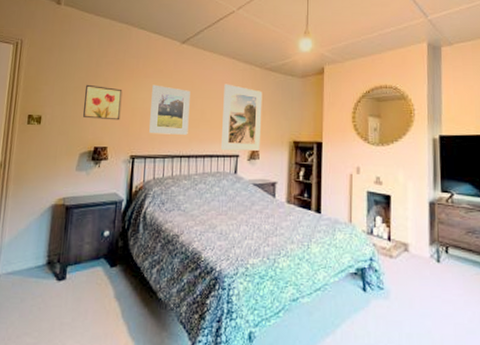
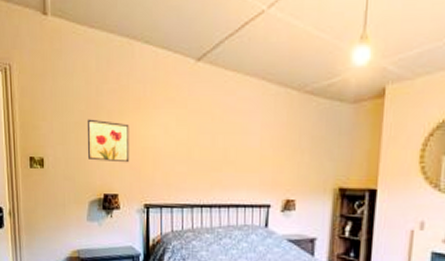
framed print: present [149,84,190,135] -> none [164,117,210,180]
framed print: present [220,84,263,151] -> none [248,114,301,200]

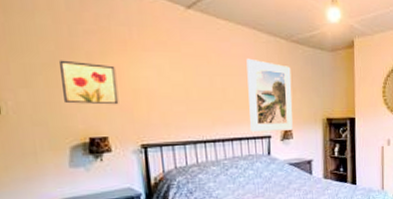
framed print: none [248,114,301,200] -> present [246,58,293,133]

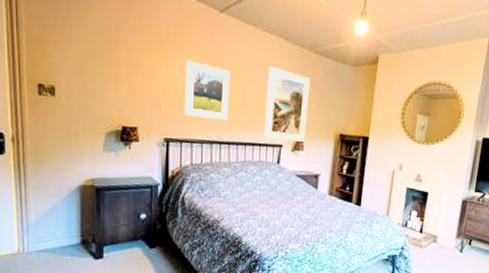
wall art: present [58,60,119,105] -> none [105,52,151,99]
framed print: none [156,60,210,119] -> present [184,59,230,120]

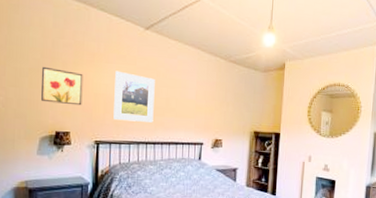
wall art: none [105,52,151,99] -> present [41,66,83,106]
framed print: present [263,65,311,142] -> none [185,74,227,139]

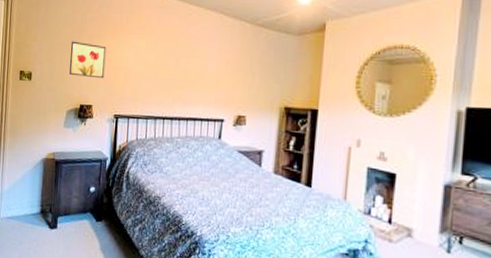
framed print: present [113,70,155,122] -> none [132,42,174,96]

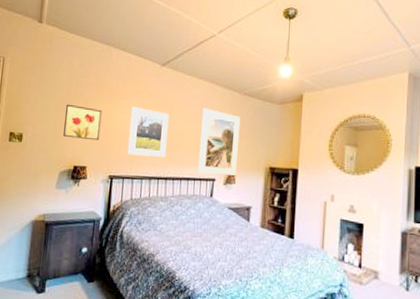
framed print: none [132,42,174,96] -> present [128,106,169,157]
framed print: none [204,41,252,116] -> present [197,108,241,175]

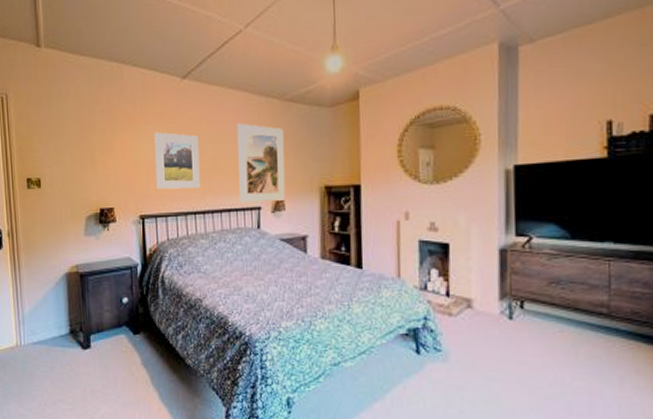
wall art: present [63,104,102,141] -> none [81,138,124,178]

